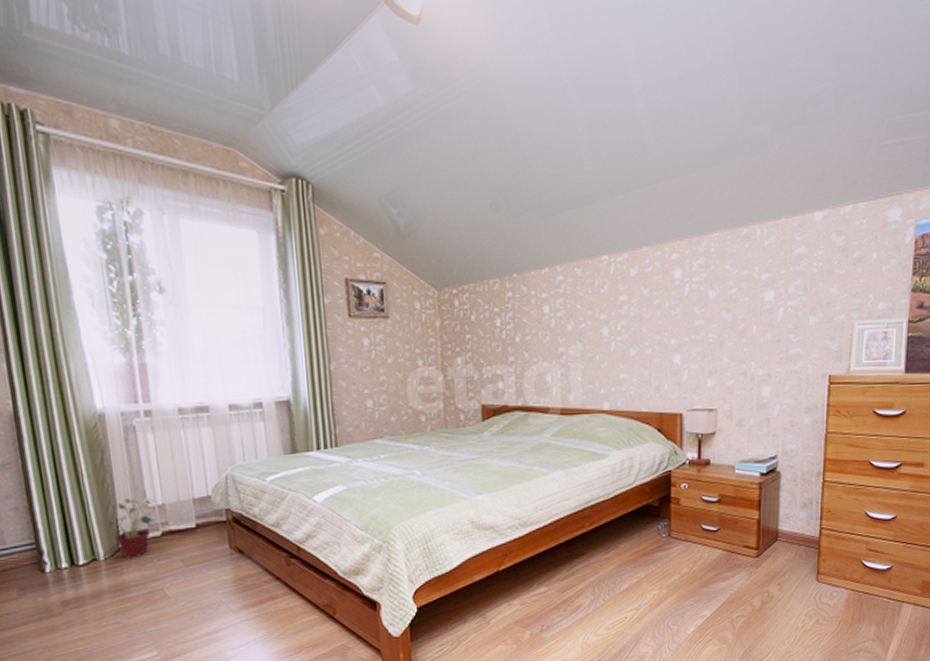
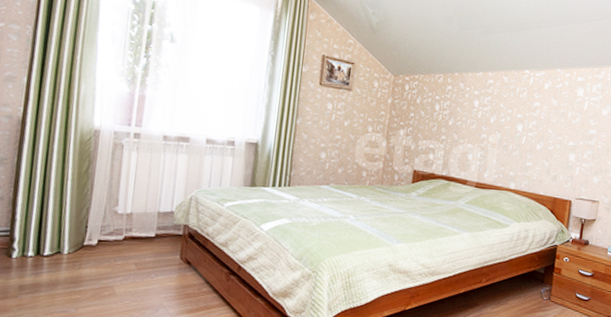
potted plant: present [106,497,154,558] -> none [77,203,124,256]

